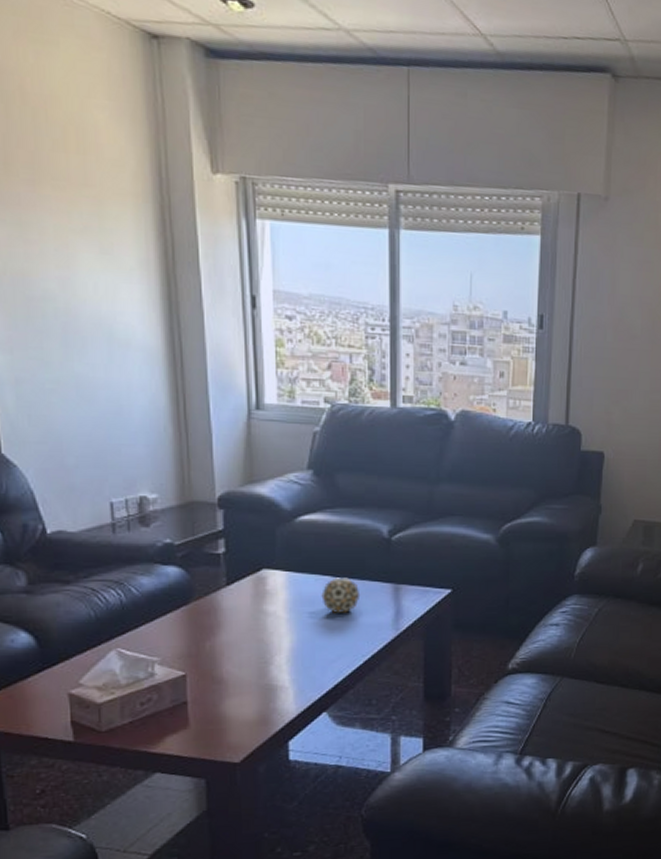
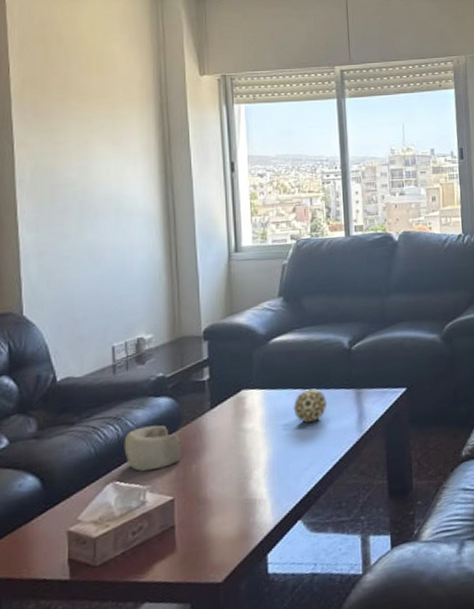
decorative bowl: none [128,595,194,643] -> present [124,425,182,472]

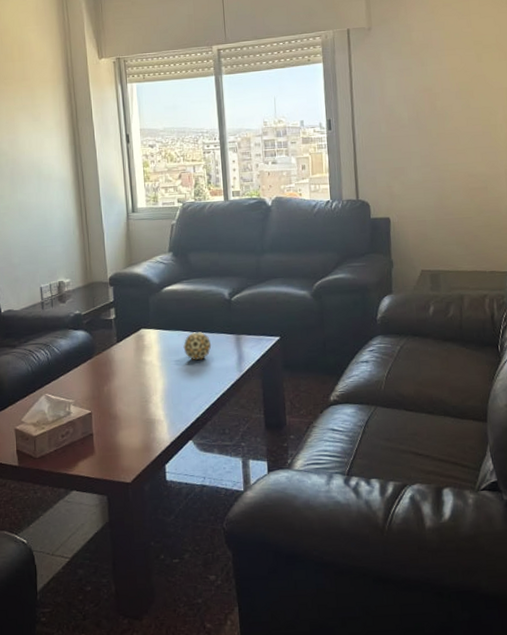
decorative bowl: present [124,425,182,472] -> none [52,352,96,389]

